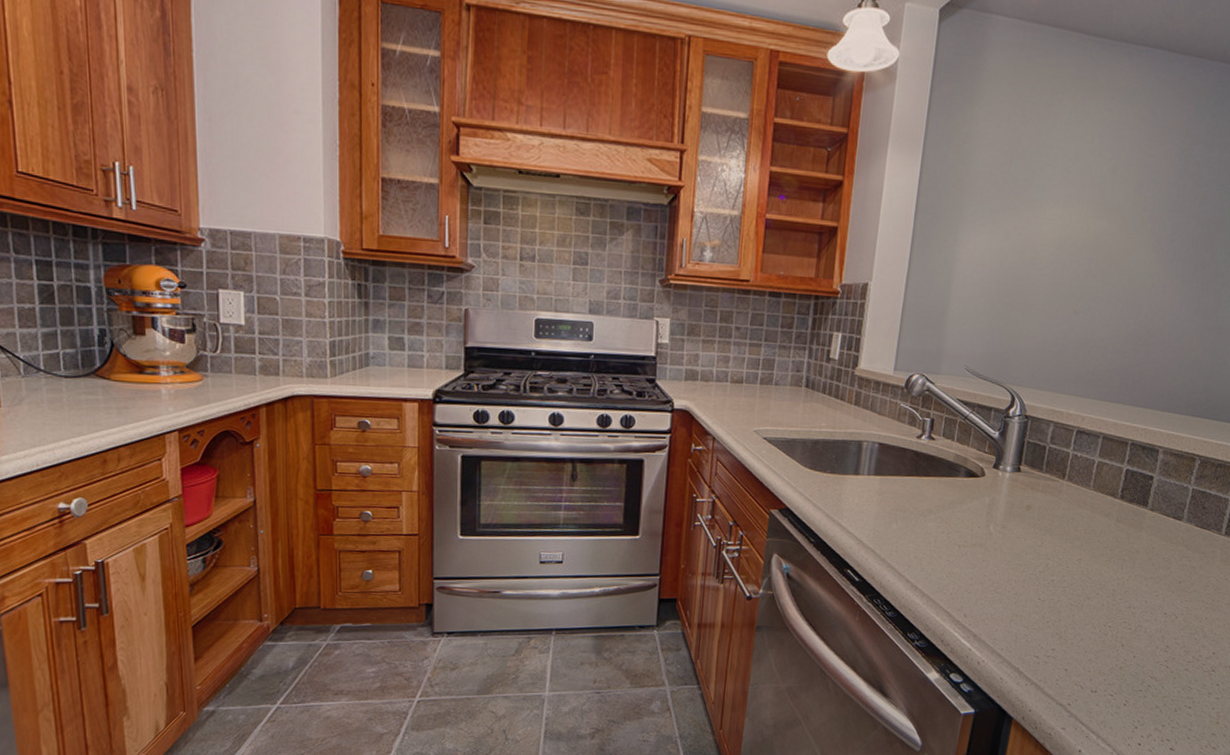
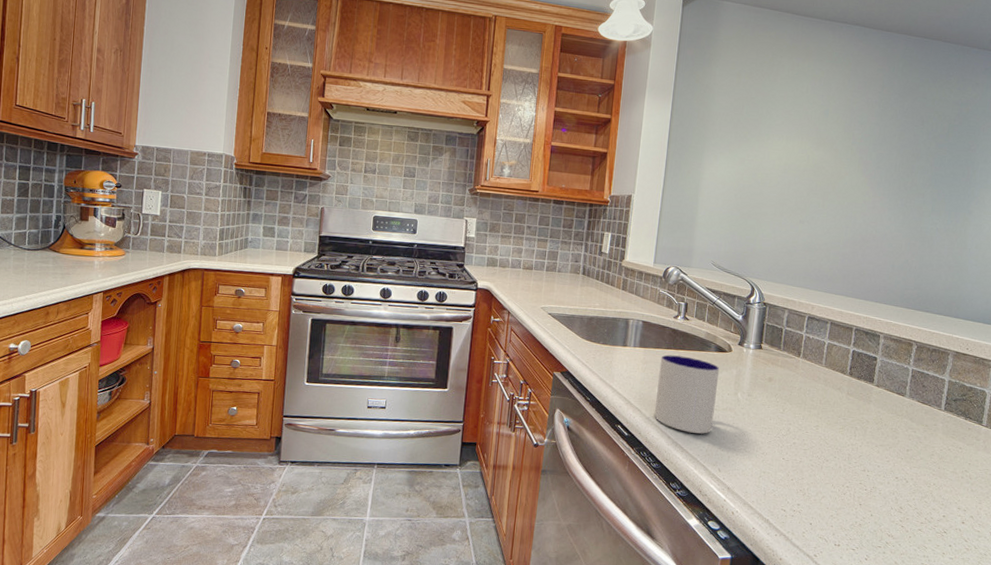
mug: none [890,483,970,575] -> present [654,355,720,434]

